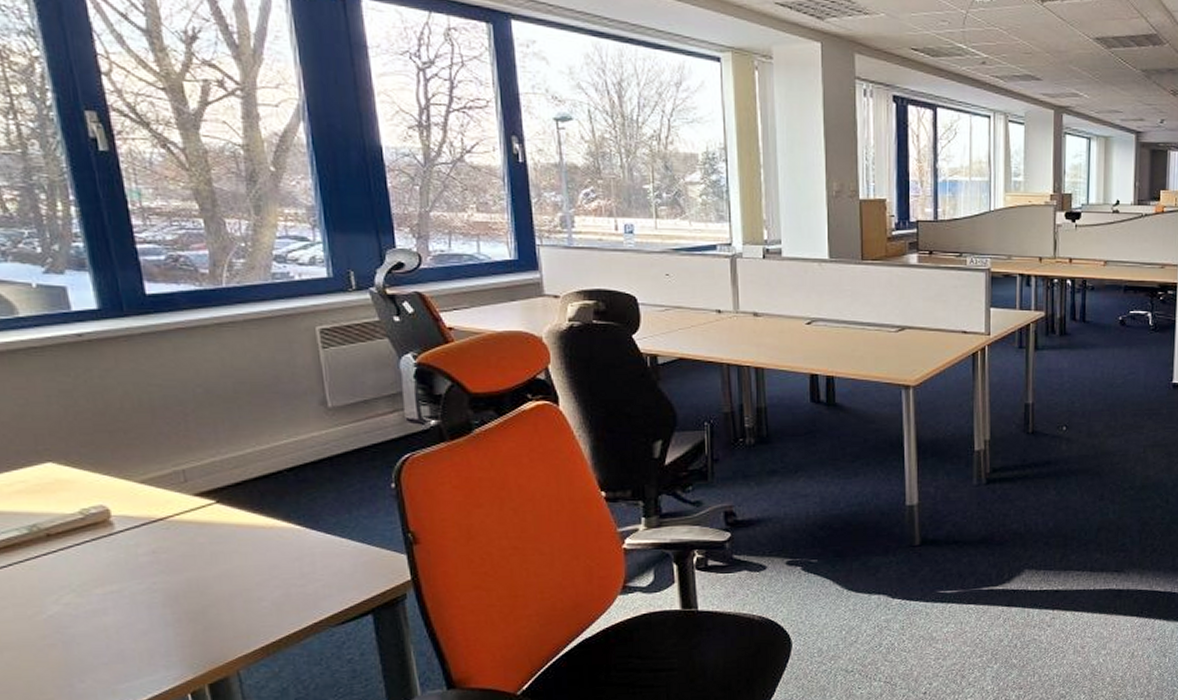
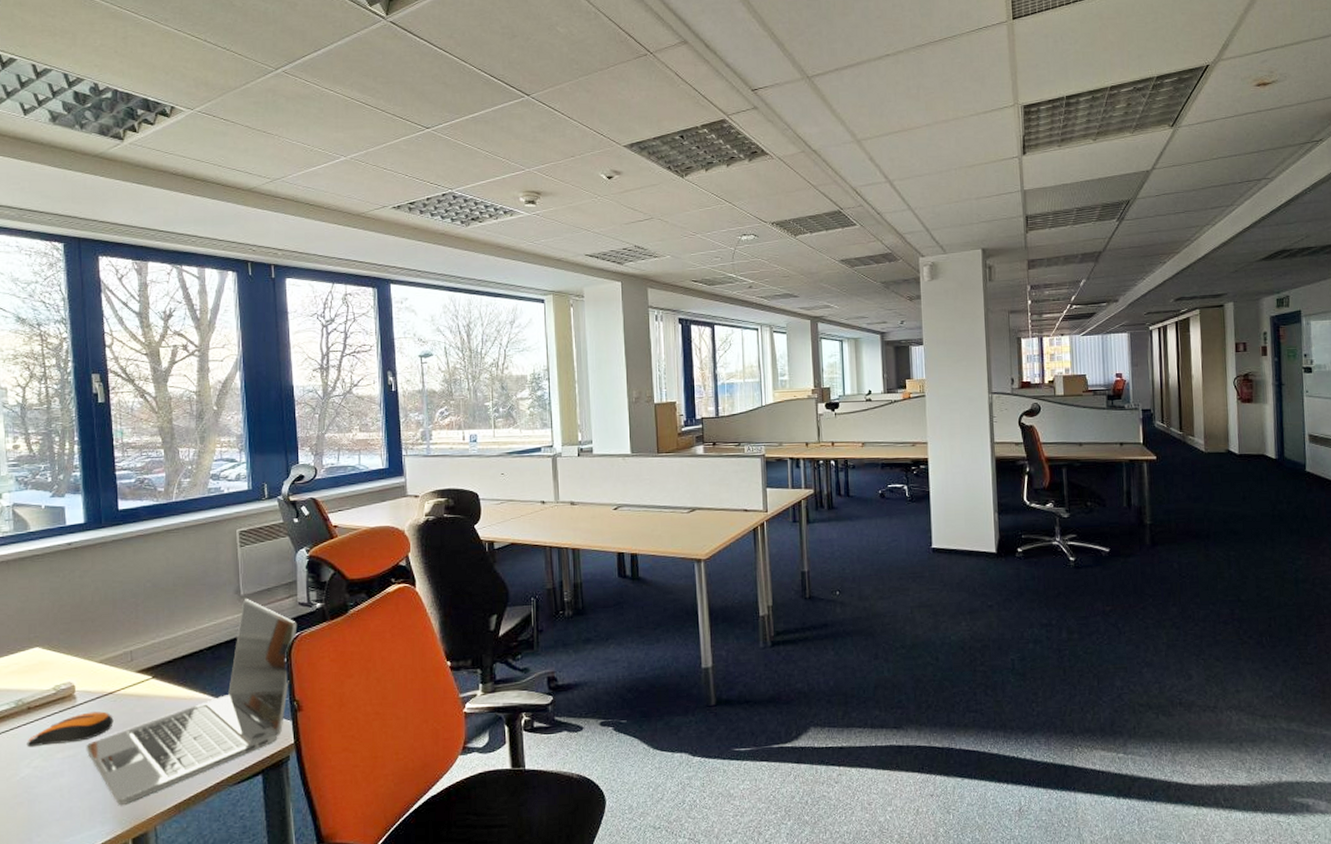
computer mouse: none [50,540,169,581] -> present [26,711,114,748]
laptop: none [134,412,407,648] -> present [86,599,298,806]

